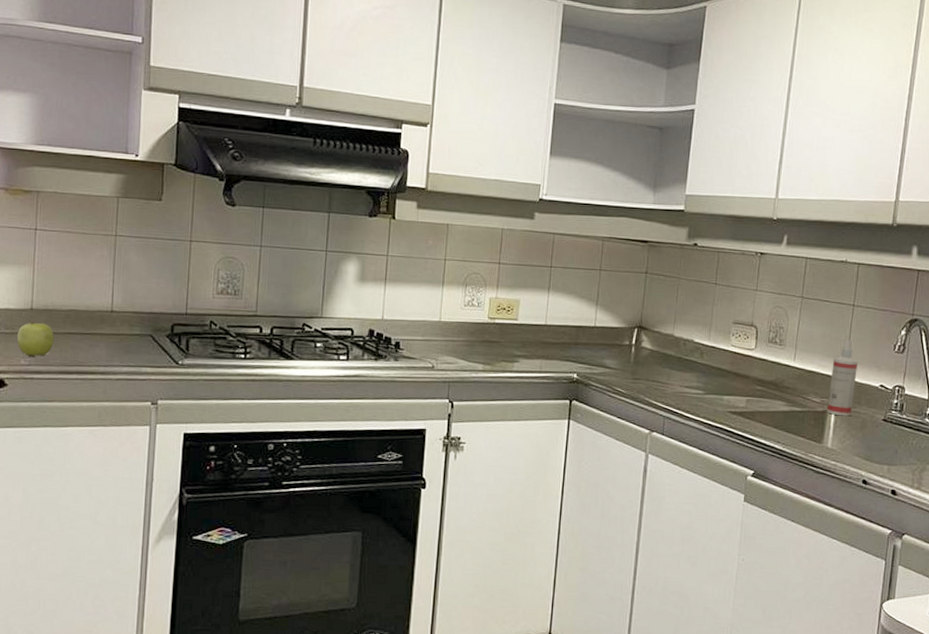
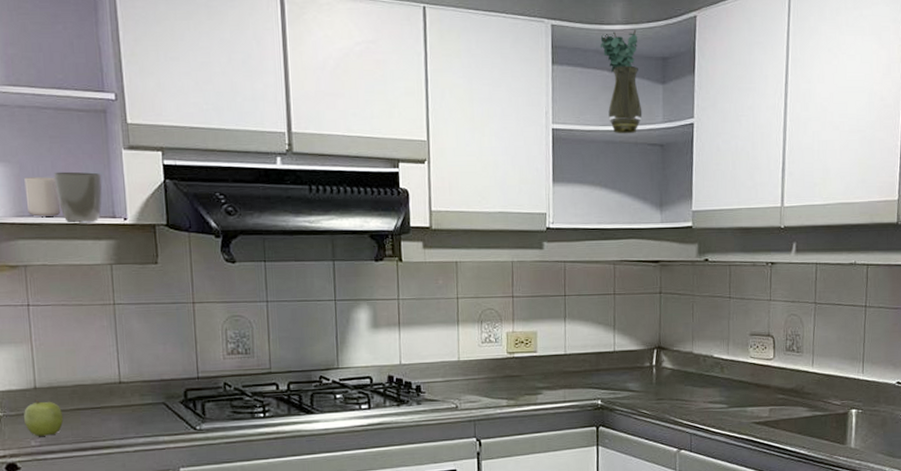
cup: none [46,109,79,147] -> present [24,177,61,217]
cup: none [75,105,120,156] -> present [53,171,103,222]
vase: none [609,14,647,115] -> present [600,29,643,134]
spray bottle: present [826,339,858,417] -> none [847,341,874,416]

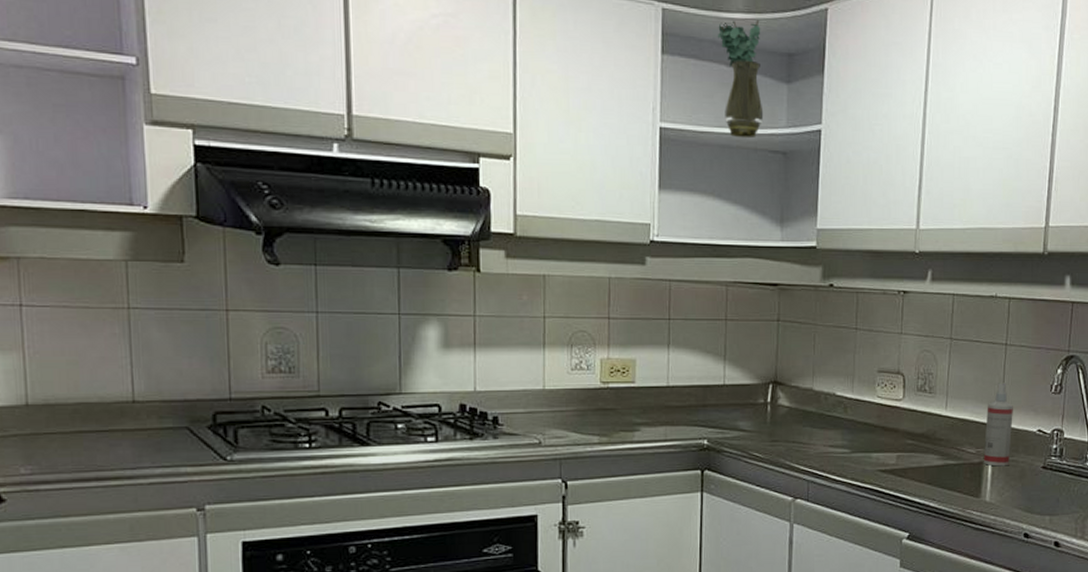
cup: present [24,177,61,217] -> none [19,152,65,200]
fruit: present [24,399,64,436] -> none [12,418,62,463]
cup: present [53,171,103,222] -> none [56,147,118,209]
spray bottle: none [847,341,874,416] -> present [983,383,1013,467]

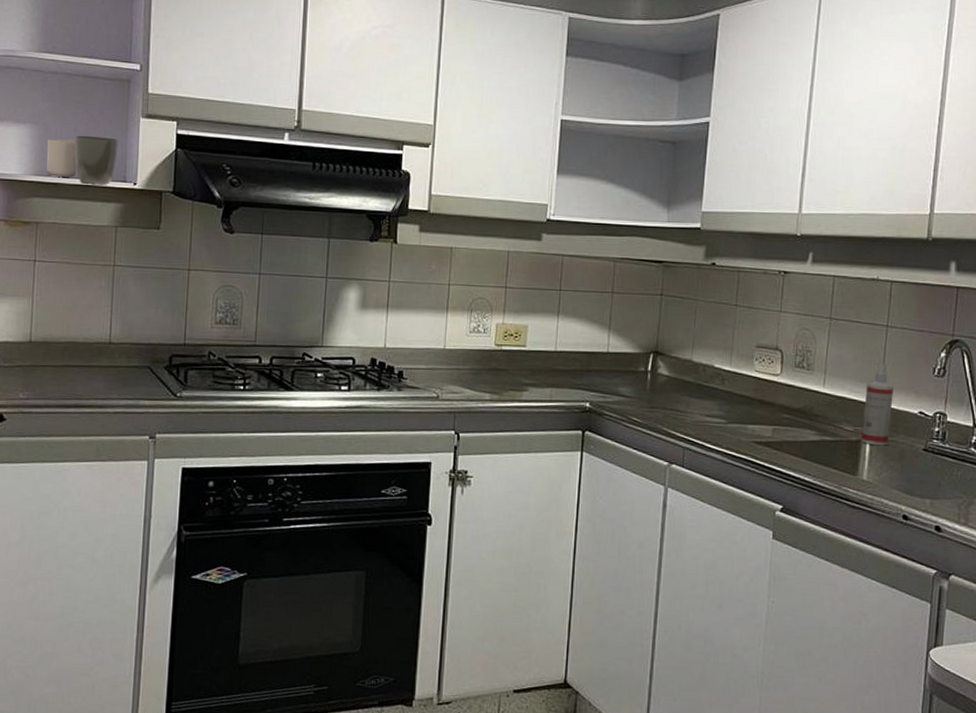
cup: none [19,152,65,200] -> present [46,139,77,177]
cup: none [56,147,118,209] -> present [74,135,119,185]
vase: present [718,19,764,139] -> none [617,25,657,130]

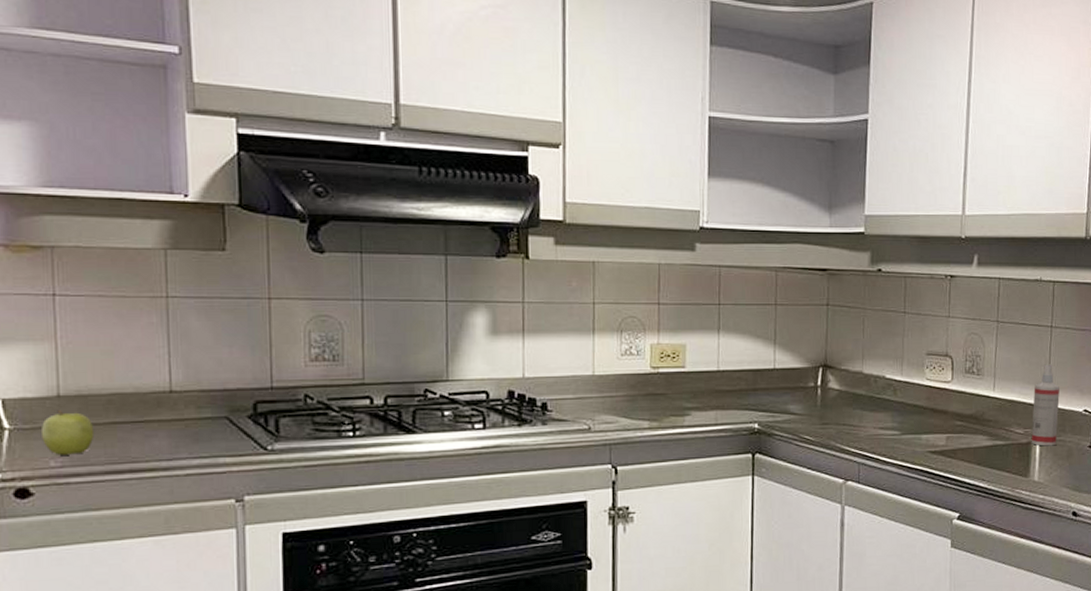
fruit: none [16,352,53,390] -> present [42,409,95,455]
cup: present [46,139,77,177] -> none [56,140,103,188]
cup: present [74,135,119,185] -> none [94,135,158,197]

